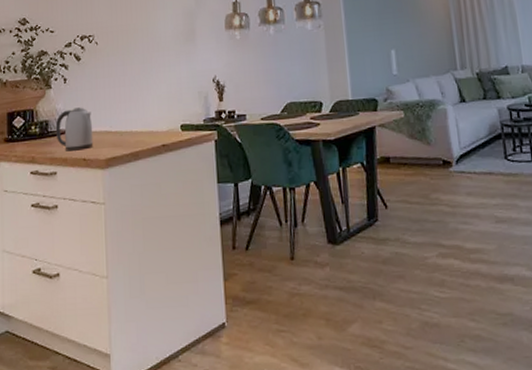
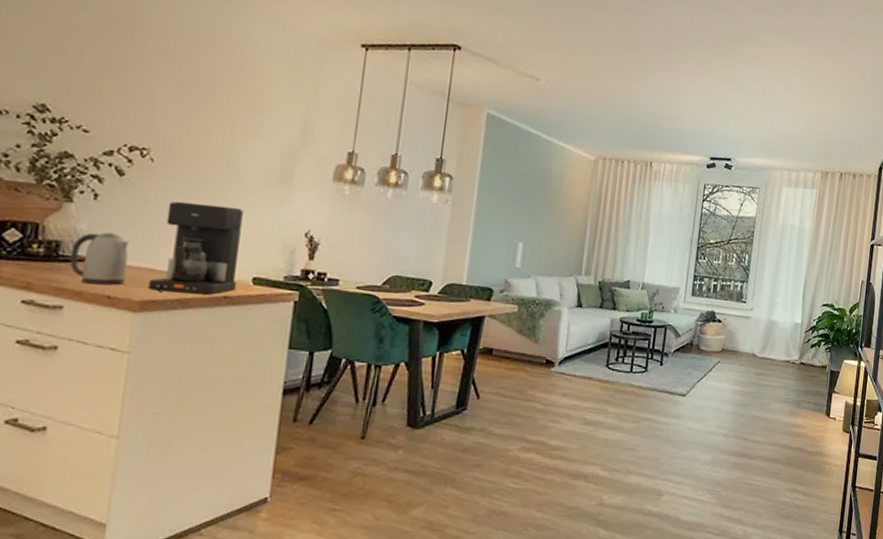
coffee maker: none [109,68,170,149] -> present [148,201,243,295]

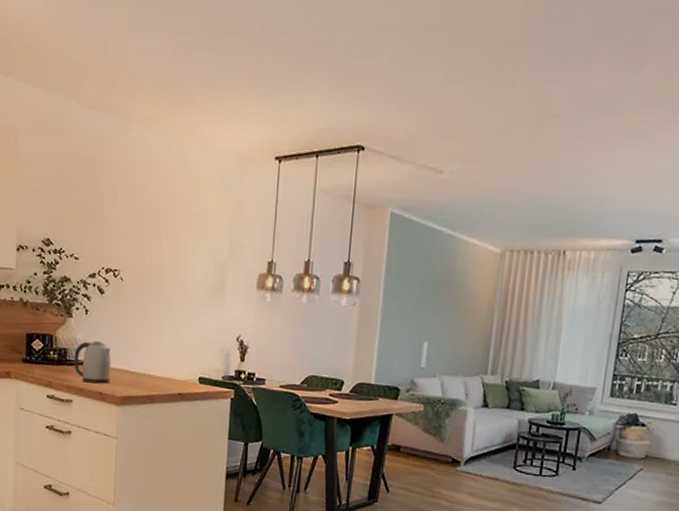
coffee maker: present [148,201,243,295] -> none [126,313,189,392]

